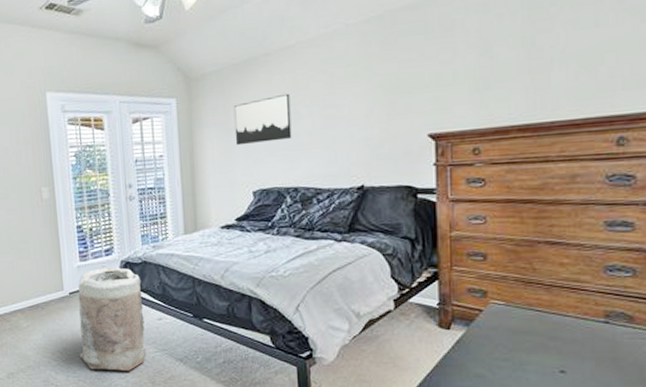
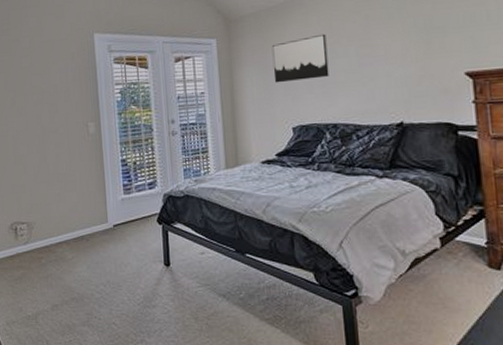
bag: present [78,265,145,371] -> none [122,198,188,305]

